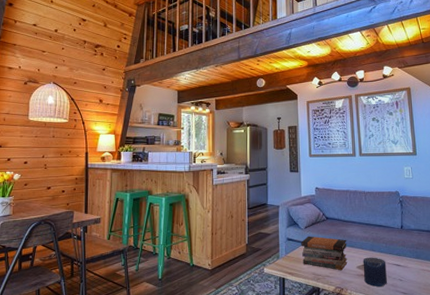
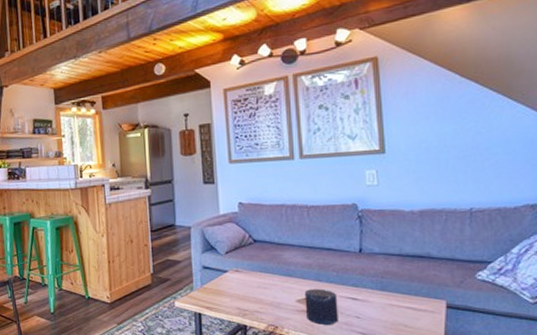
book stack: present [301,236,348,271] -> none [221,263,284,305]

